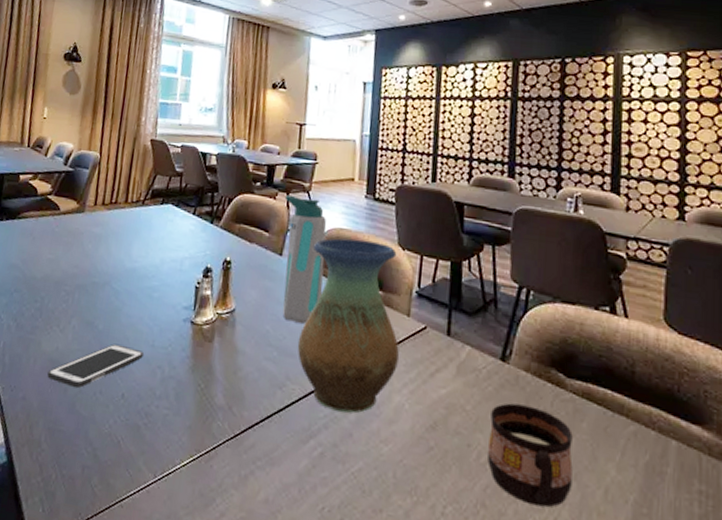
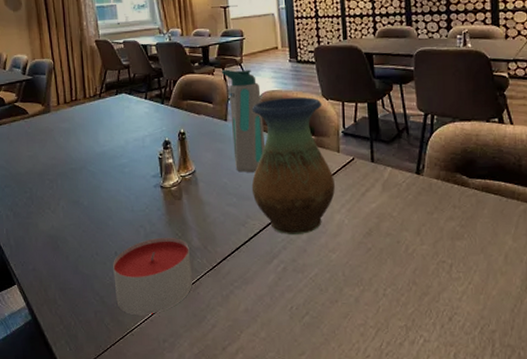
cell phone: present [47,344,143,389] -> none [49,214,126,254]
candle: none [111,384,211,484] -> present [113,237,192,316]
cup: present [487,403,573,508] -> none [413,205,480,276]

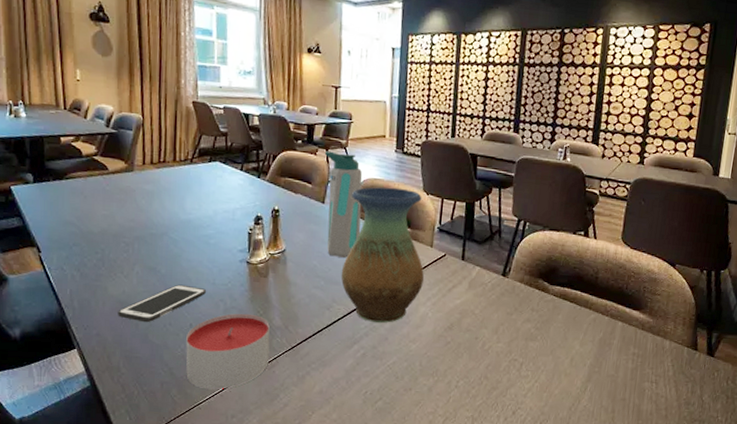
cell phone: none [49,214,126,254] -> present [118,284,206,323]

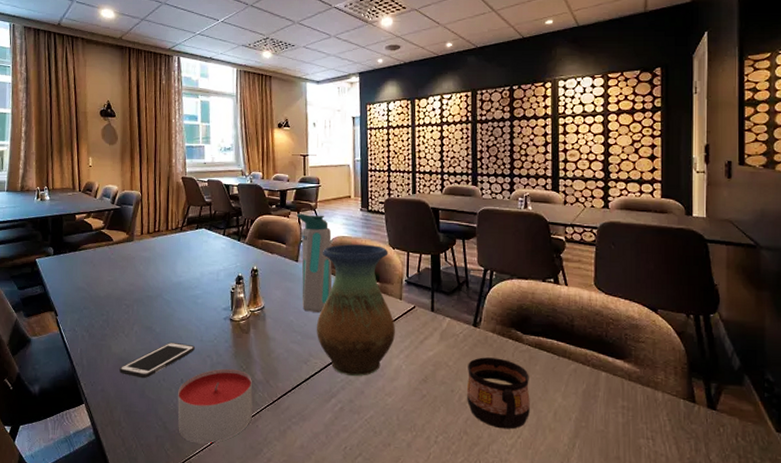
cup: none [490,306,551,375] -> present [467,357,530,430]

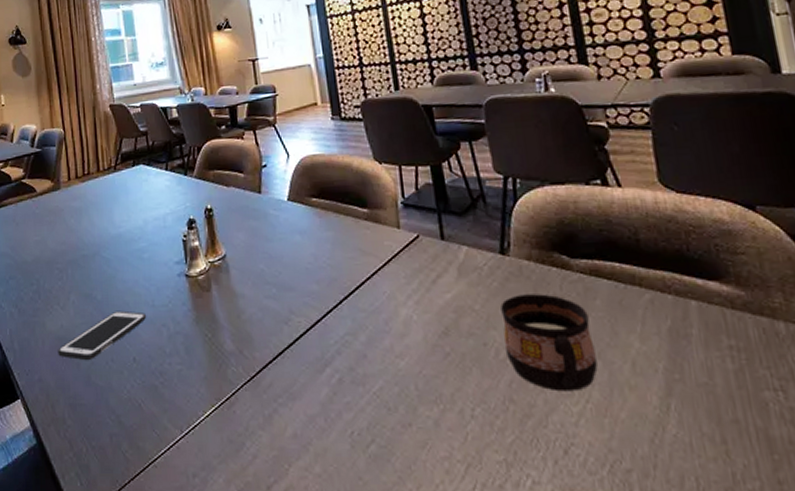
candle: present [177,368,253,444] -> none [131,339,227,441]
water bottle: present [296,213,333,313] -> none [252,131,309,256]
vase: present [316,244,395,376] -> none [289,161,398,335]

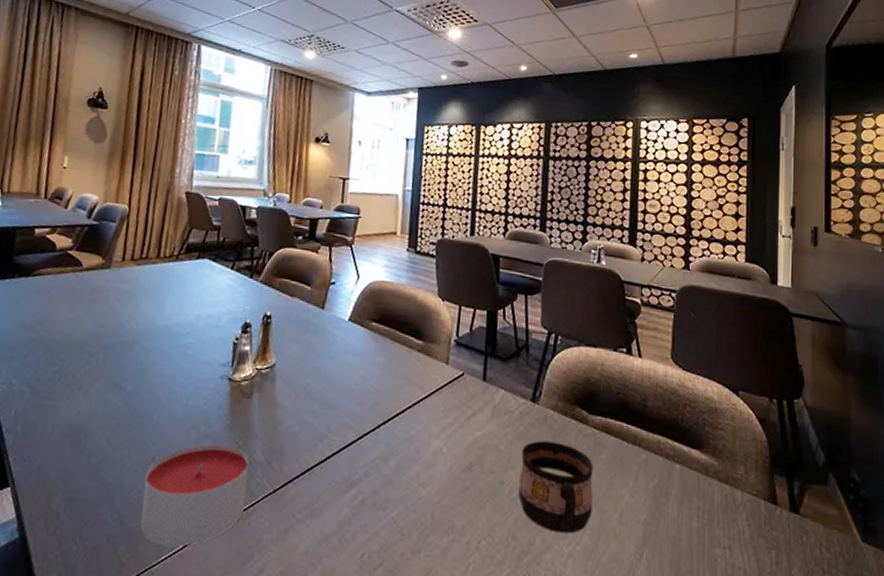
cell phone: present [58,310,146,361] -> none [67,405,177,454]
candle: none [131,339,227,441] -> present [140,443,249,547]

